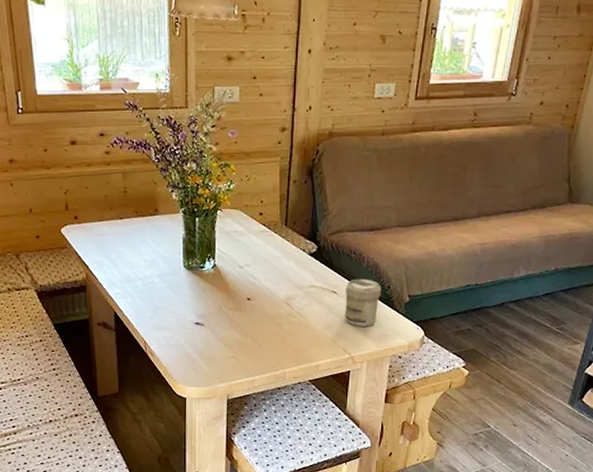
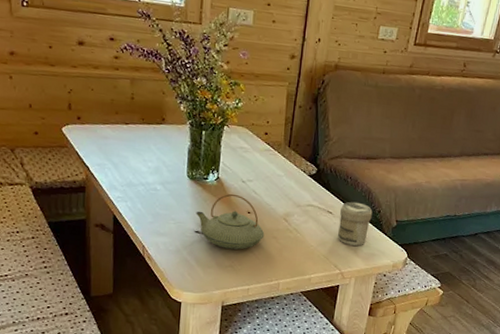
teapot: none [195,280,267,339] -> present [196,193,265,250]

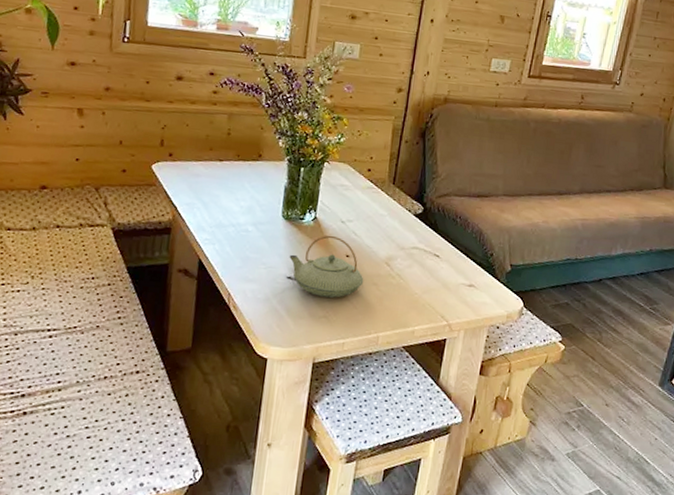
jar: present [338,201,373,246] -> none [445,243,484,294]

